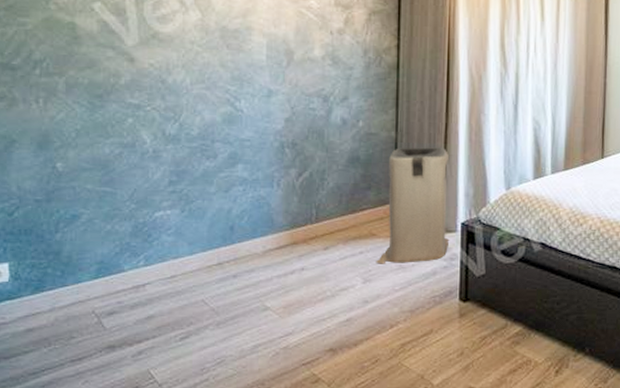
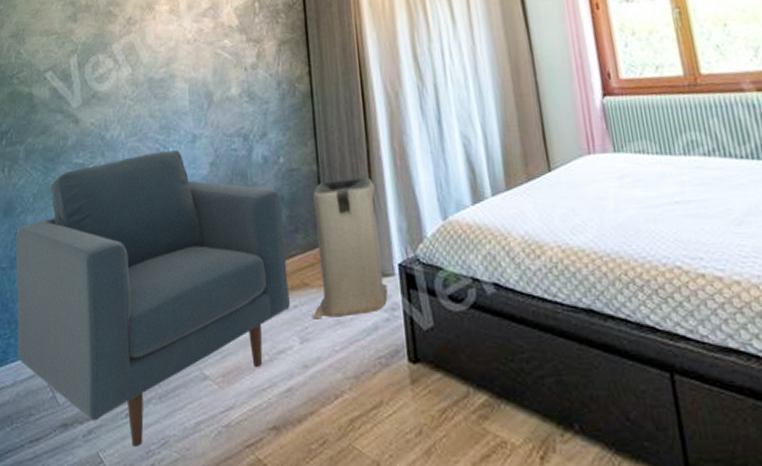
chair: none [54,102,357,364] -> present [16,150,291,446]

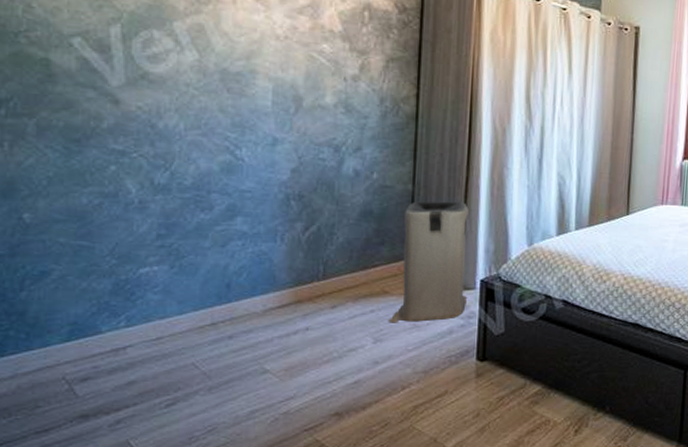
chair: present [16,150,291,446] -> none [19,150,370,433]

